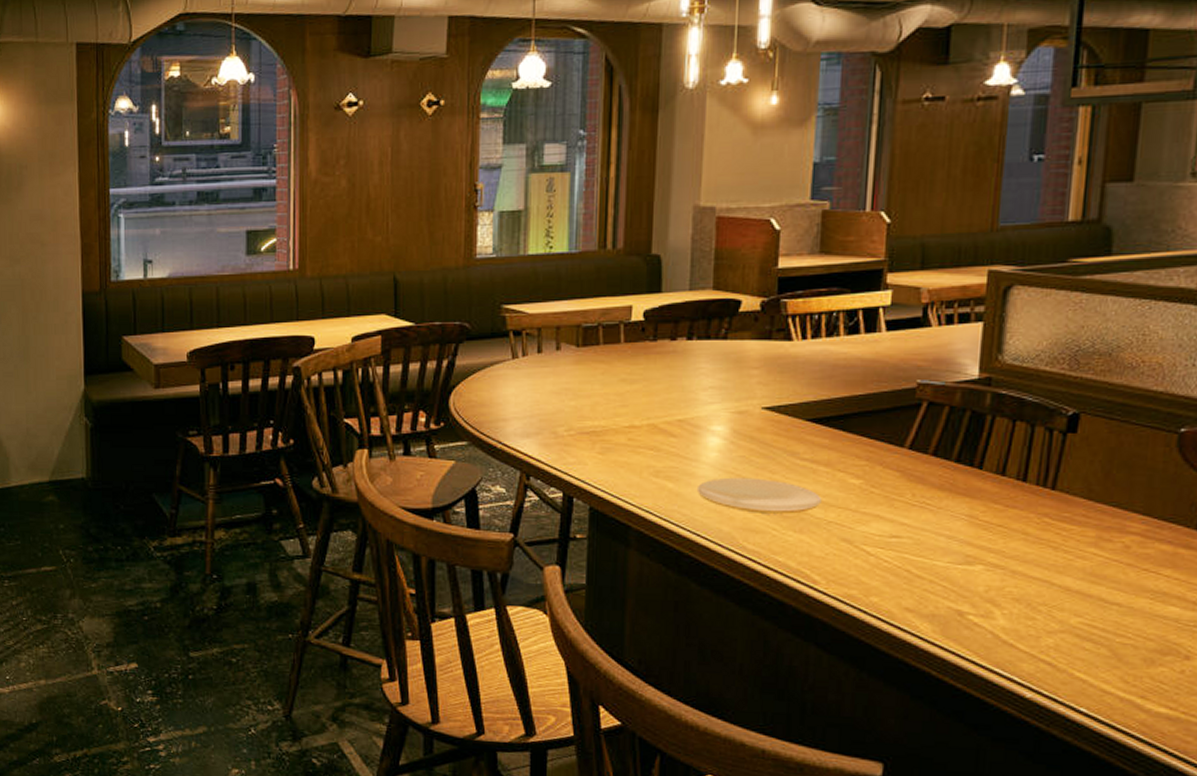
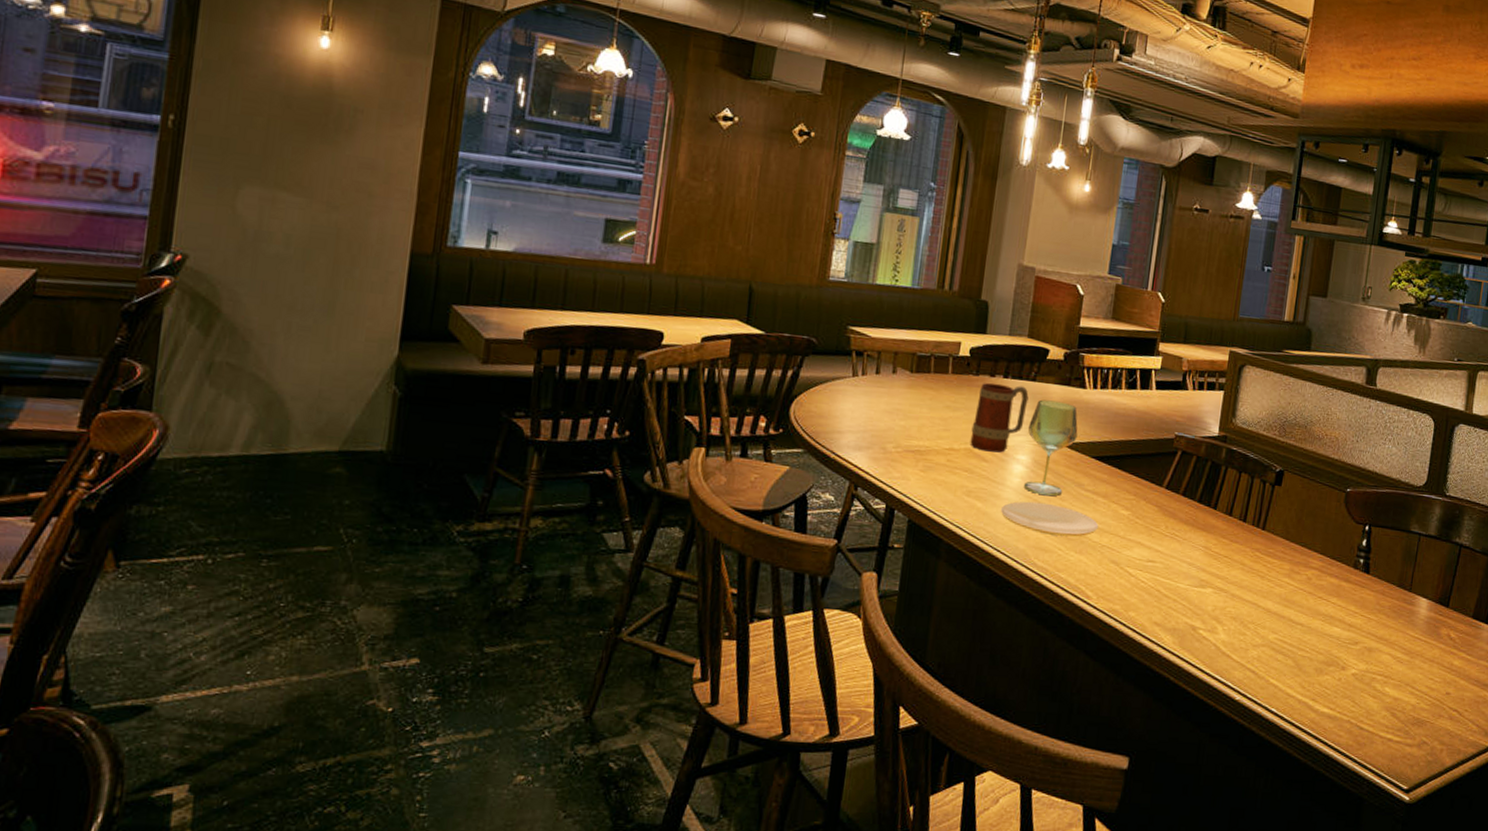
beer mug: none [653,347,720,425] -> present [970,382,1029,453]
wine glass: none [722,359,786,470] -> present [1023,399,1078,497]

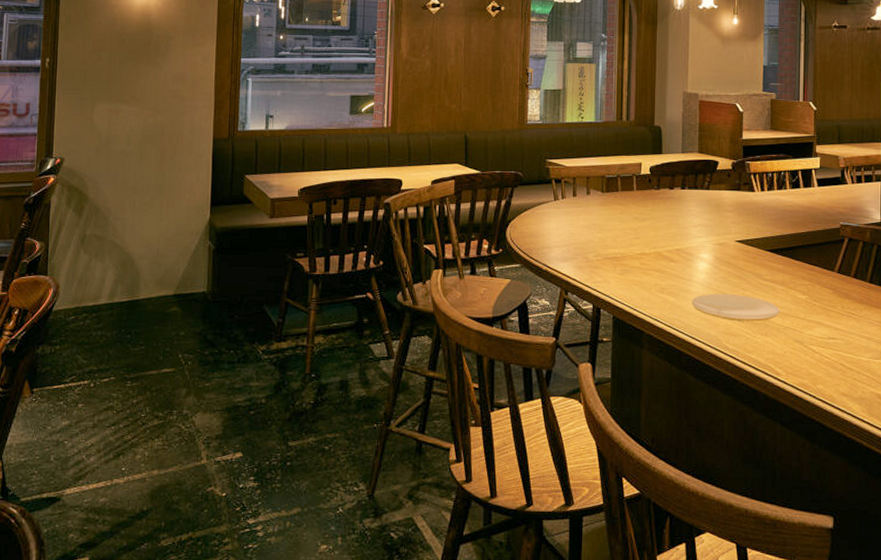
beer mug: present [970,382,1029,453] -> none [658,194,705,253]
wine glass: present [1023,399,1078,497] -> none [707,204,752,288]

